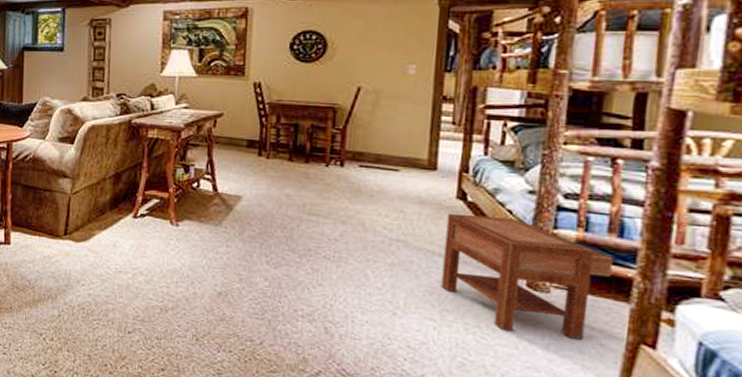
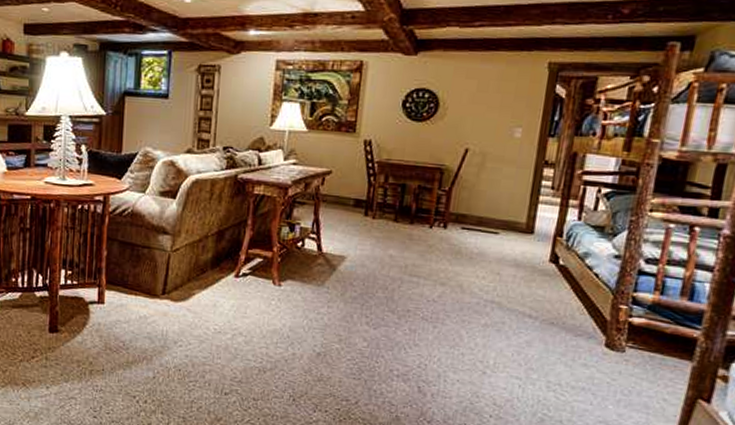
nightstand: present [441,213,613,340] -> none [528,275,682,396]

